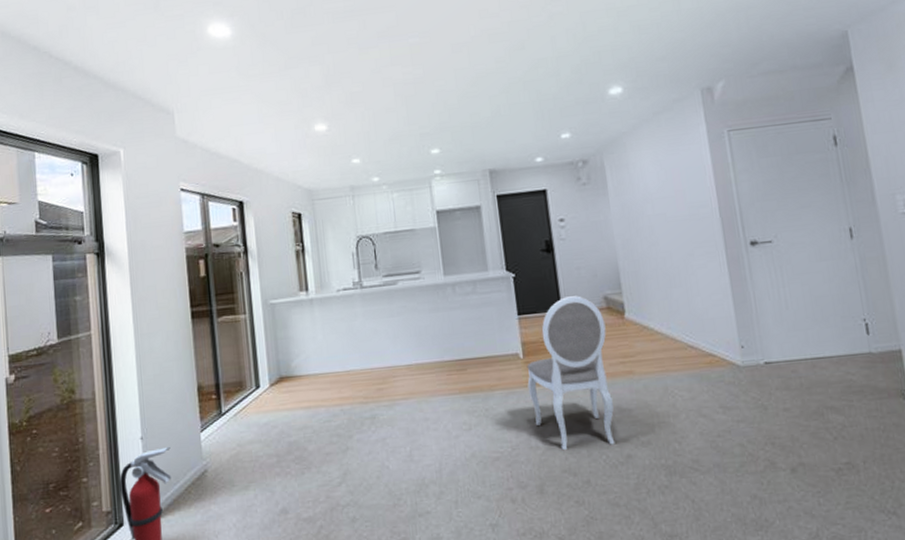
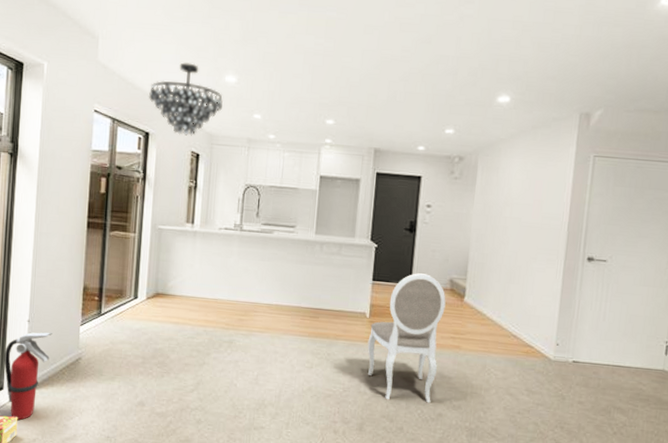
chandelier: none [235,119,317,197] -> present [148,62,223,136]

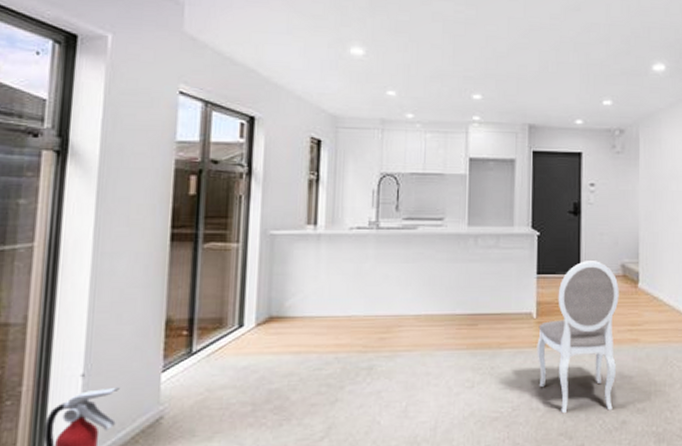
chandelier: present [148,62,223,136] -> none [252,33,348,119]

